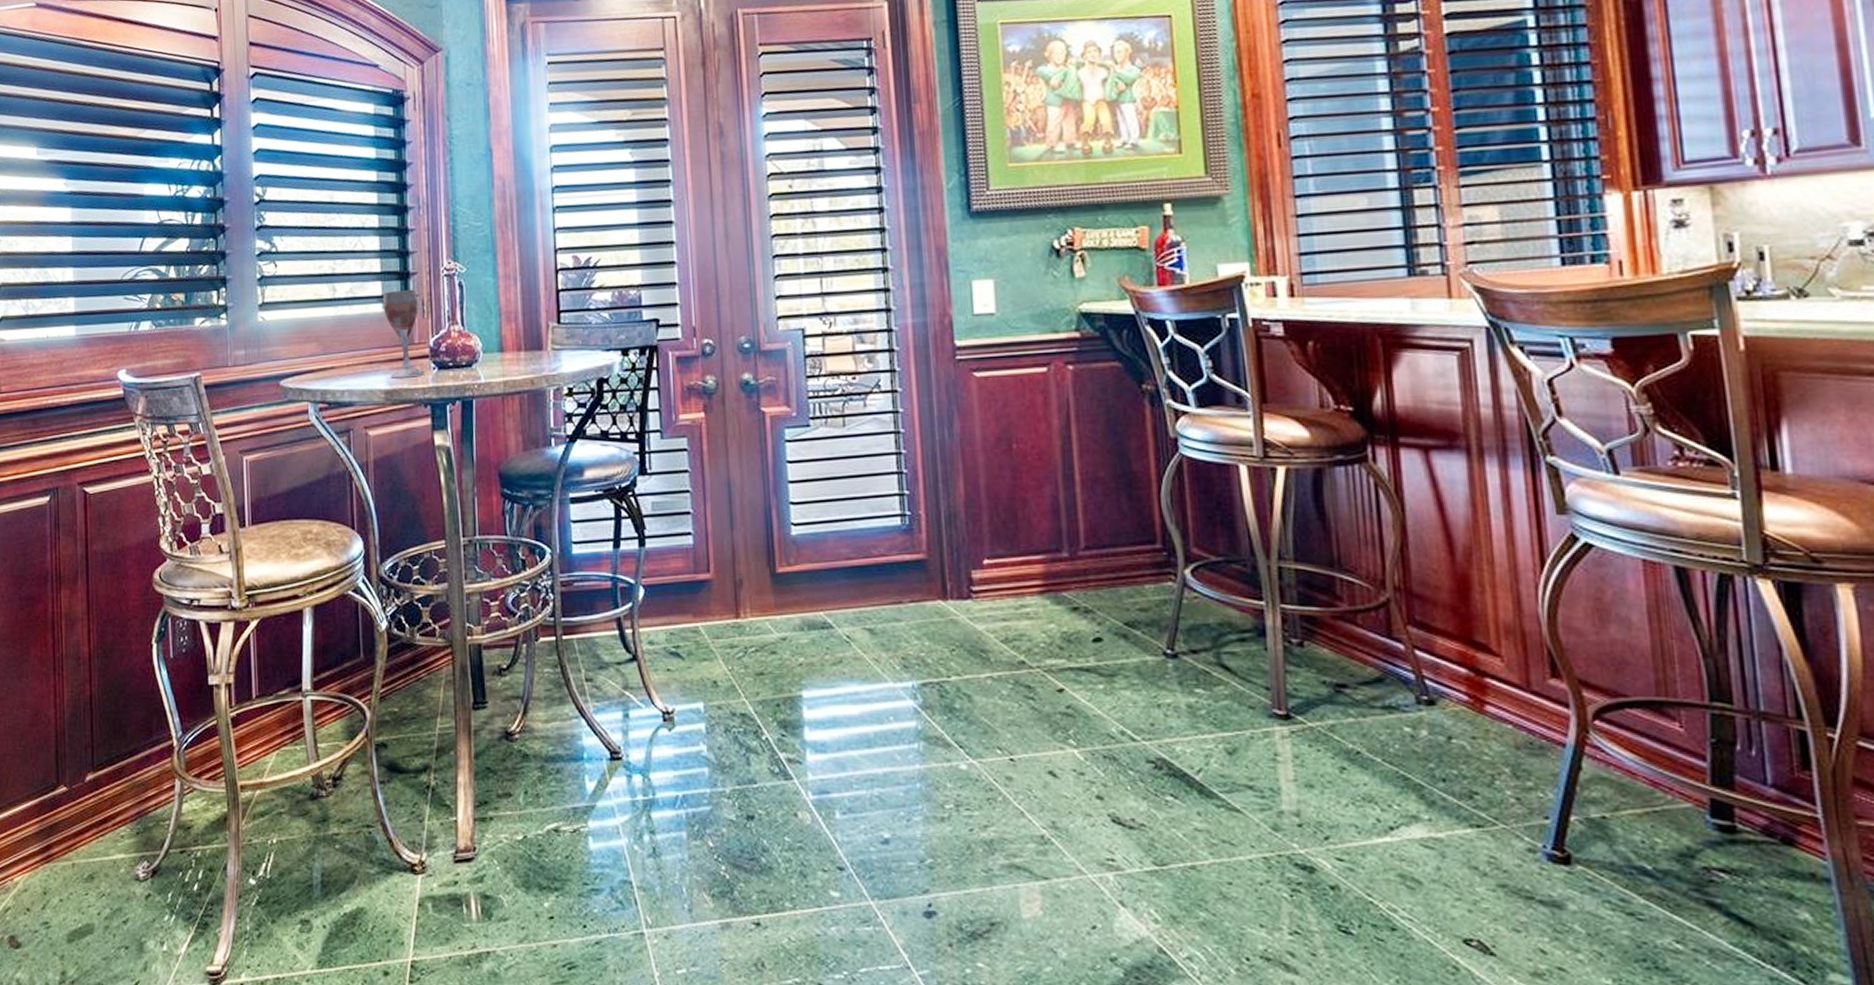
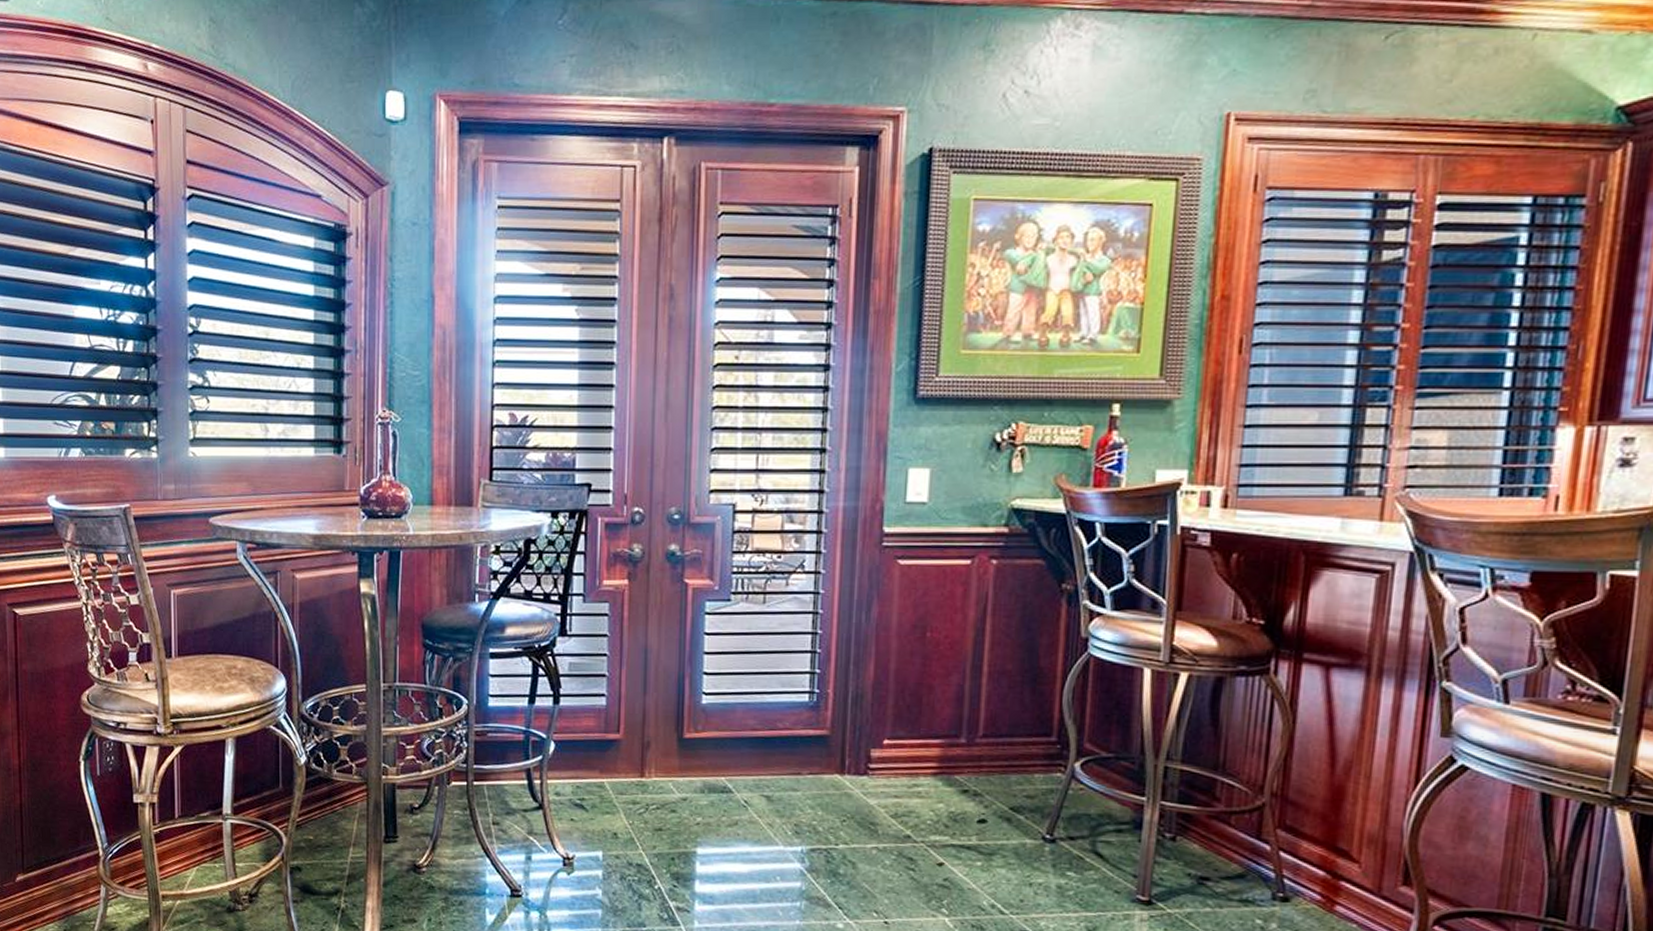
cup: present [383,289,425,379] -> none [315,435,354,524]

